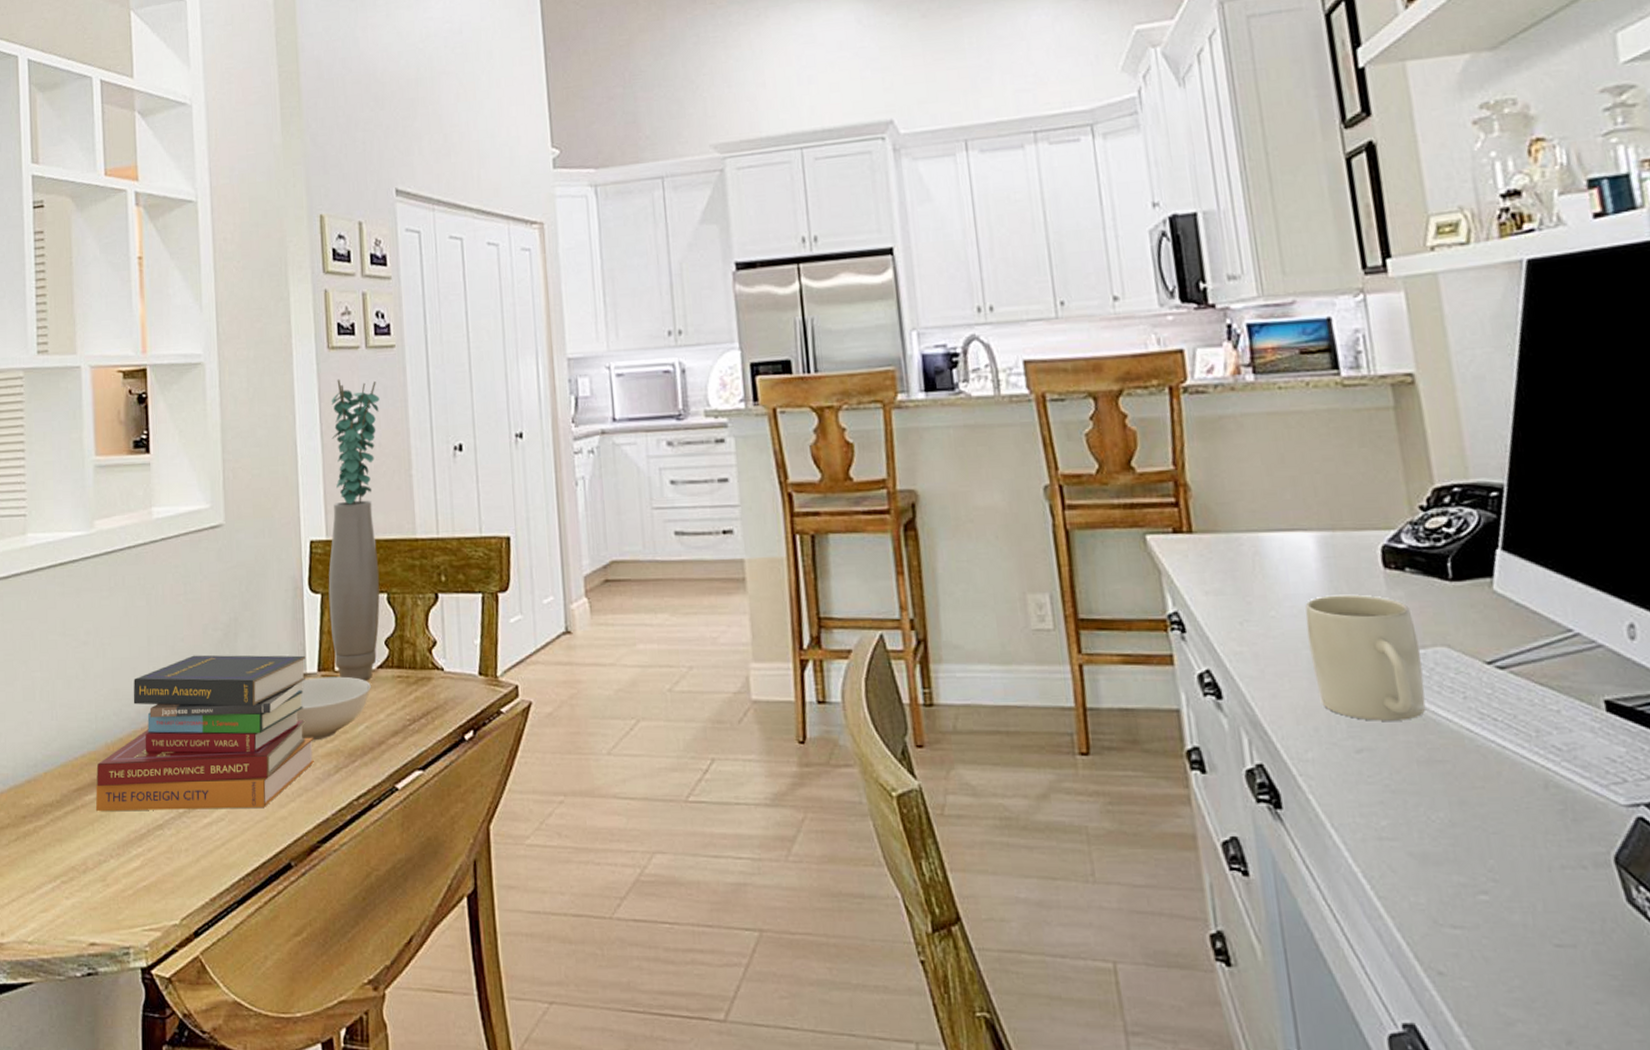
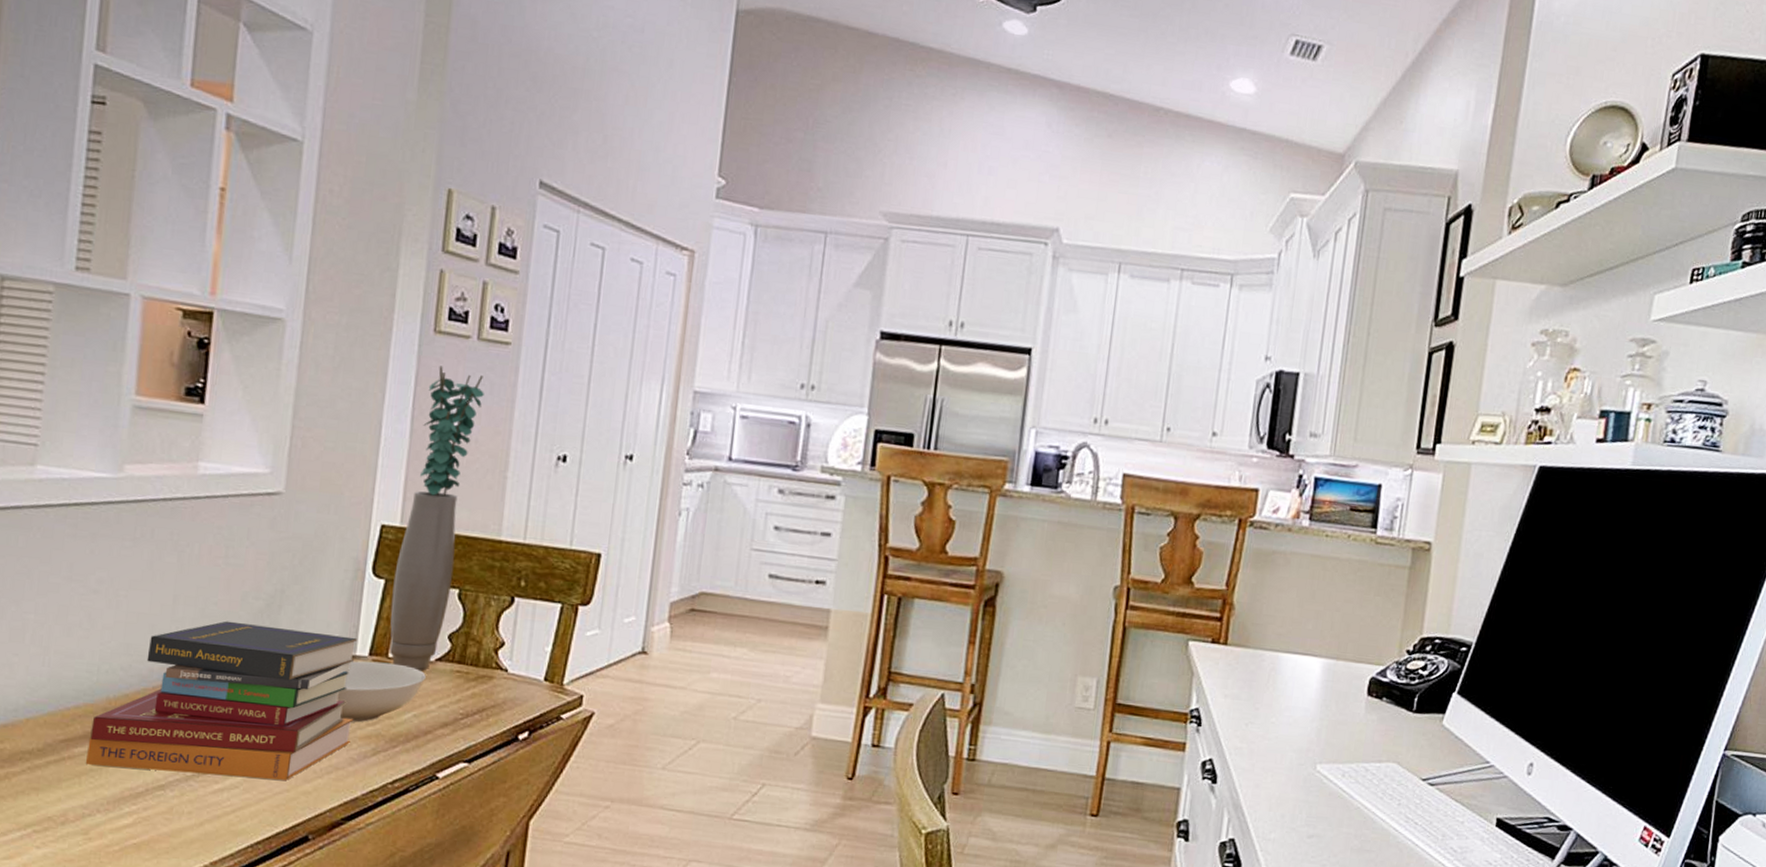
mug: present [1305,595,1426,721] -> none [1292,711,1378,817]

